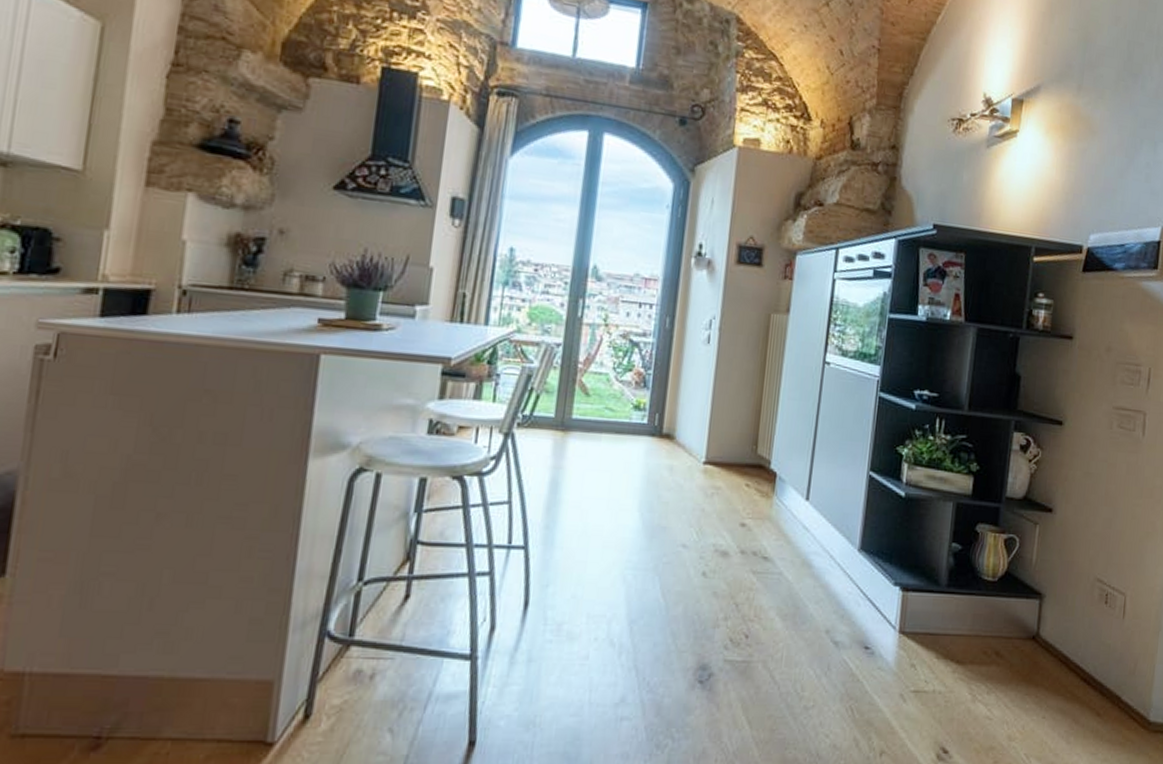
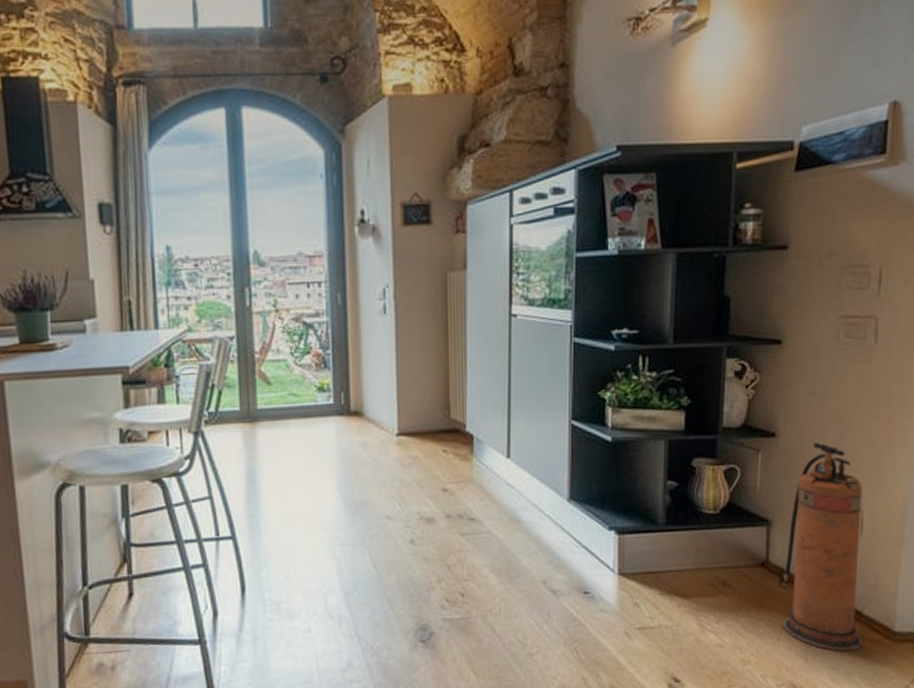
fire extinguisher: none [1047,522,1127,738] -> present [779,442,863,652]

